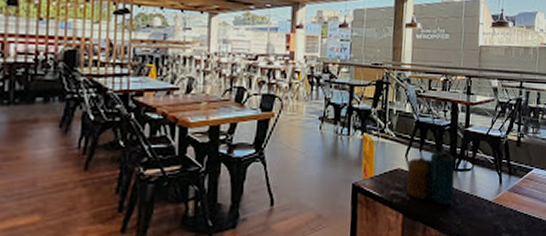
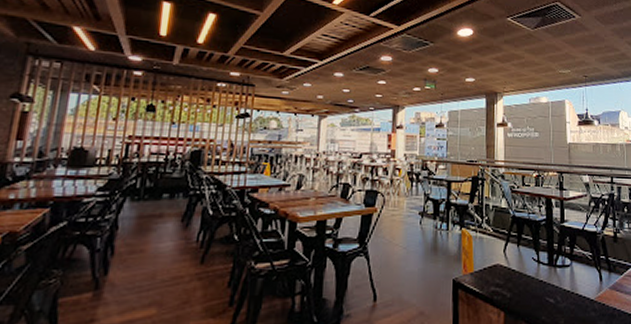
candle: present [406,151,456,205] -> none [506,247,555,303]

